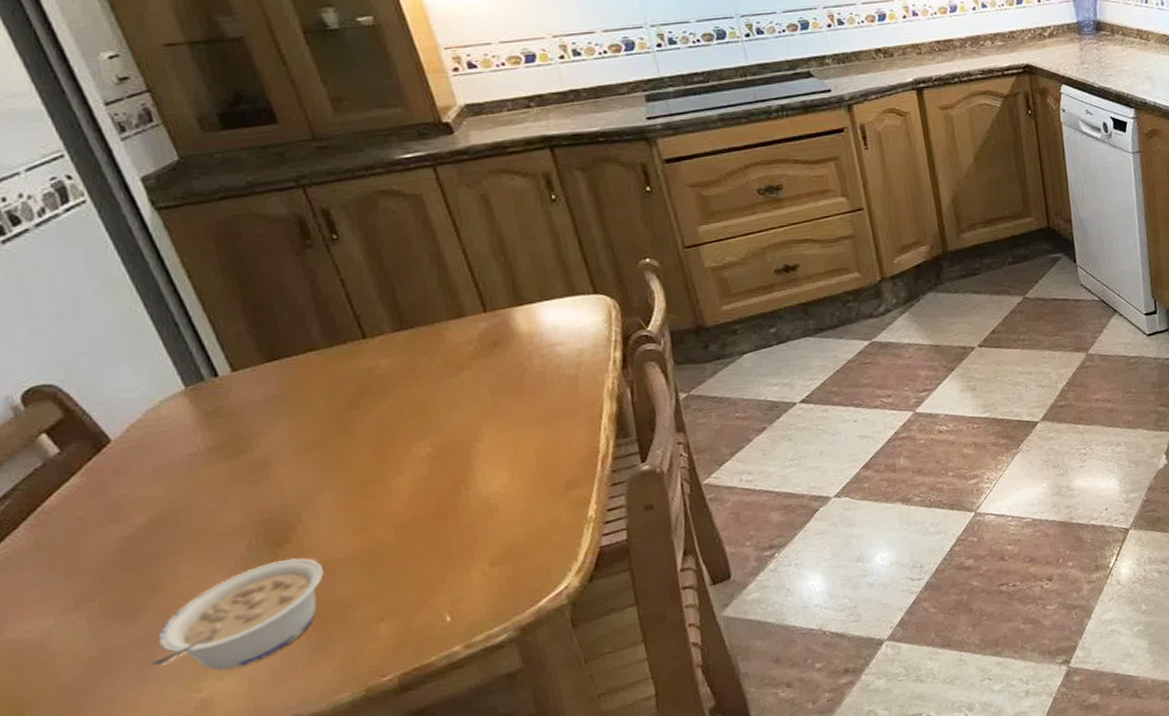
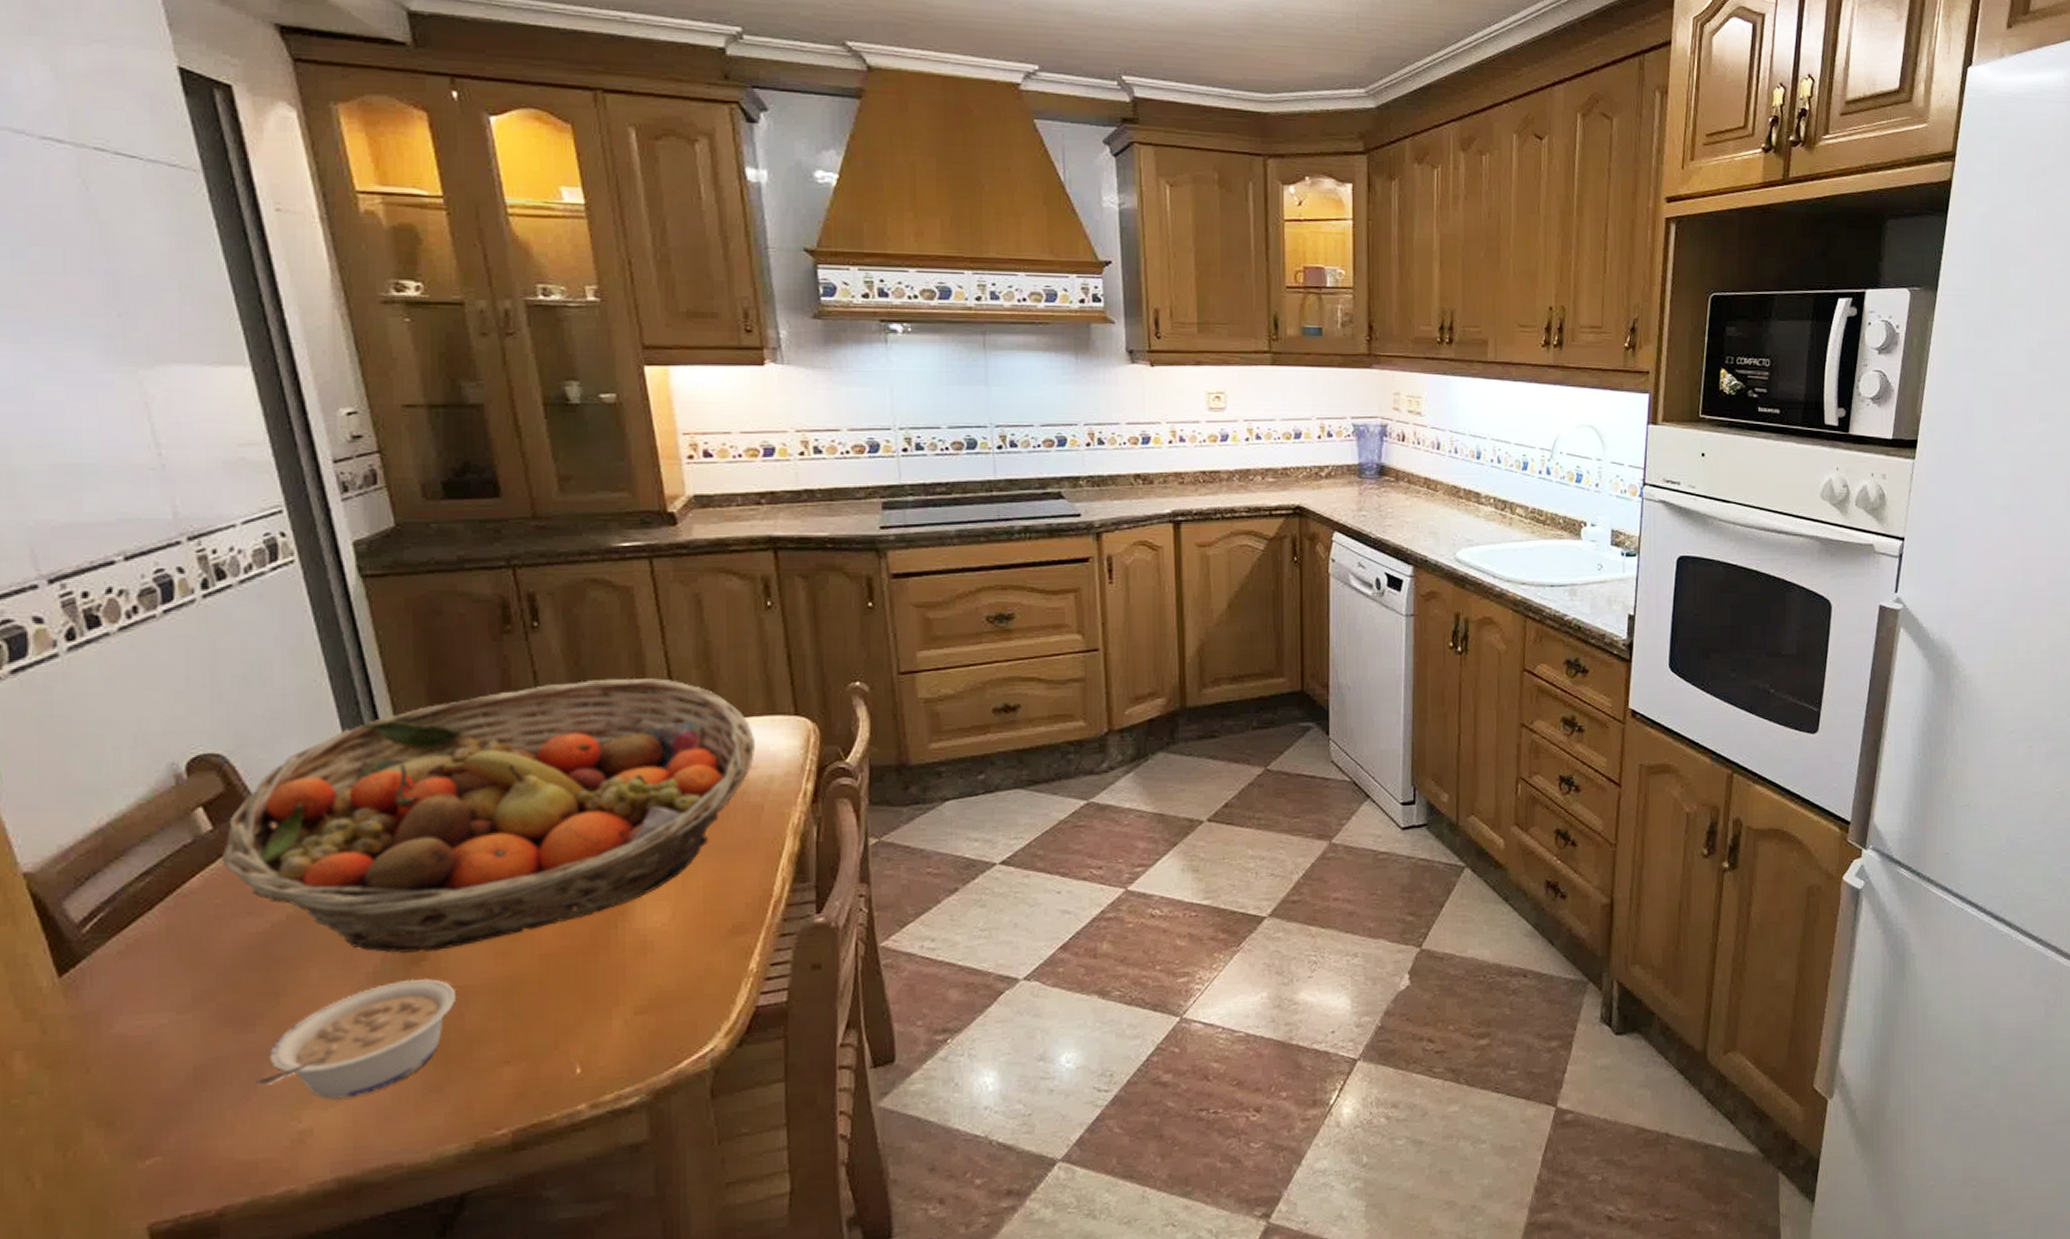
fruit basket: none [73,274,563,541] -> present [221,678,755,953]

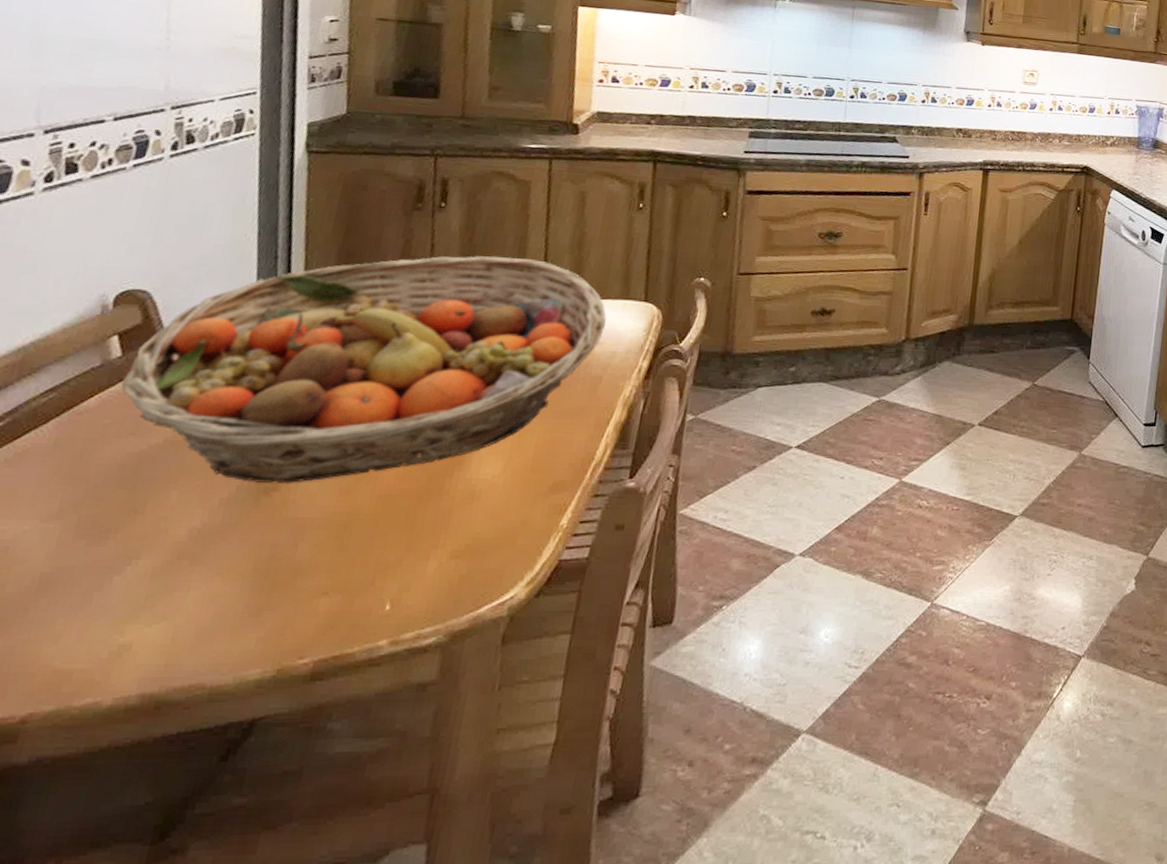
legume: present [255,979,455,1100] -> none [92,507,296,616]

